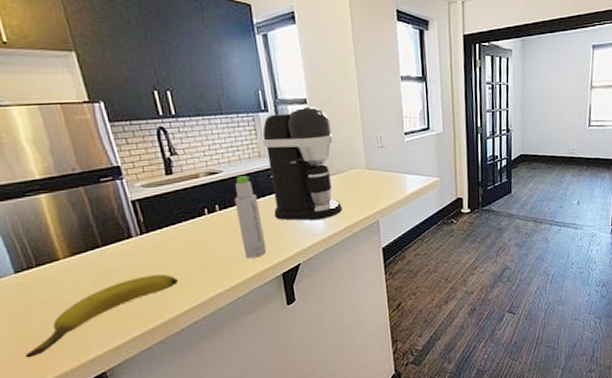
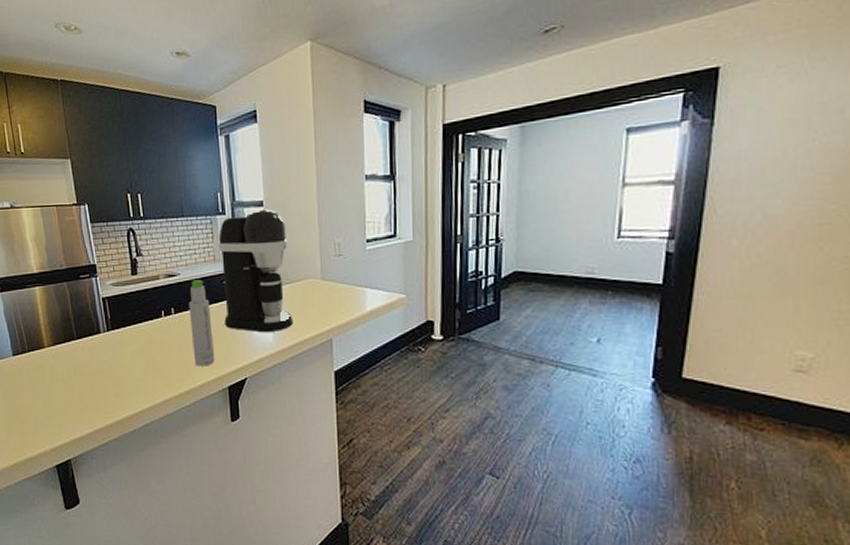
banana: present [24,274,178,358] -> none [13,372,134,435]

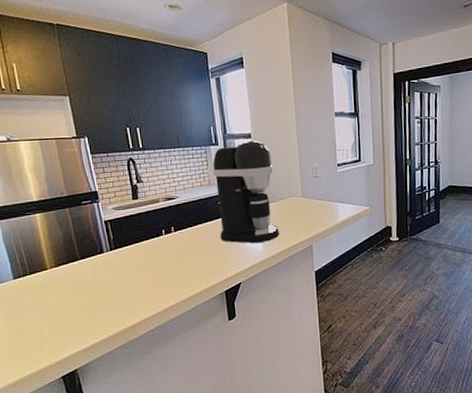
bottle: present [188,280,215,366] -> none [187,201,213,276]

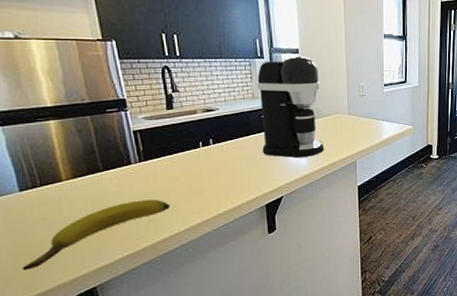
banana: none [16,286,138,352] -> present [21,199,170,271]

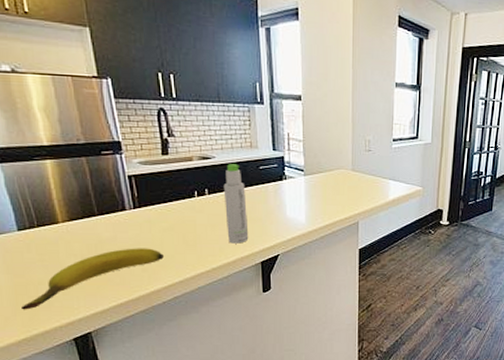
bottle: none [227,114,253,189] -> present [223,164,249,244]
coffee maker: present [257,56,325,158] -> none [256,103,325,214]

